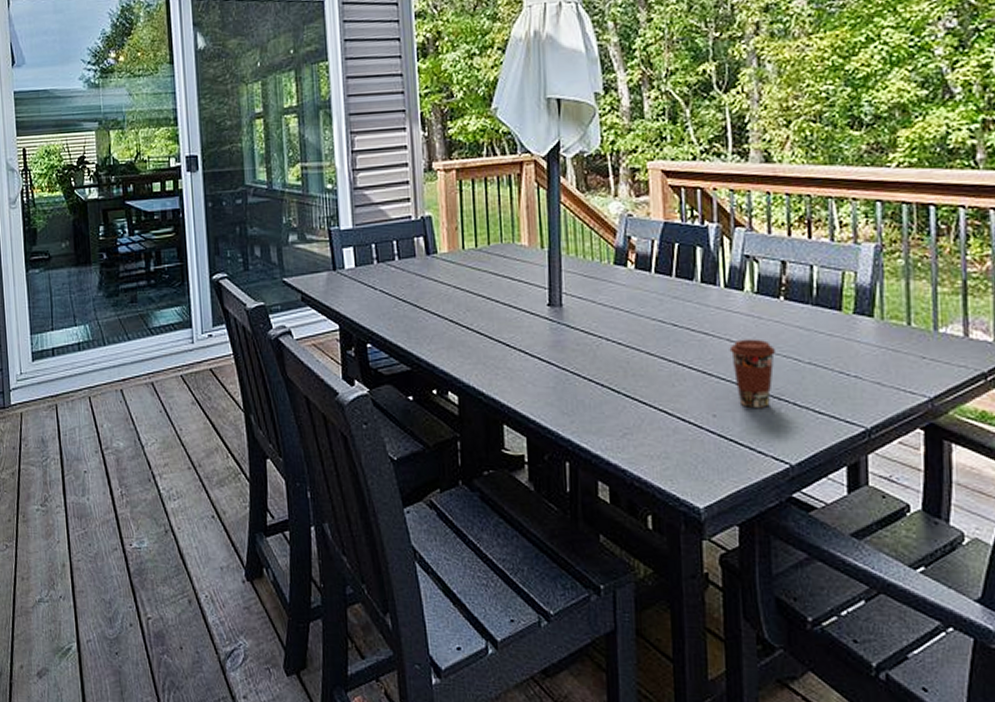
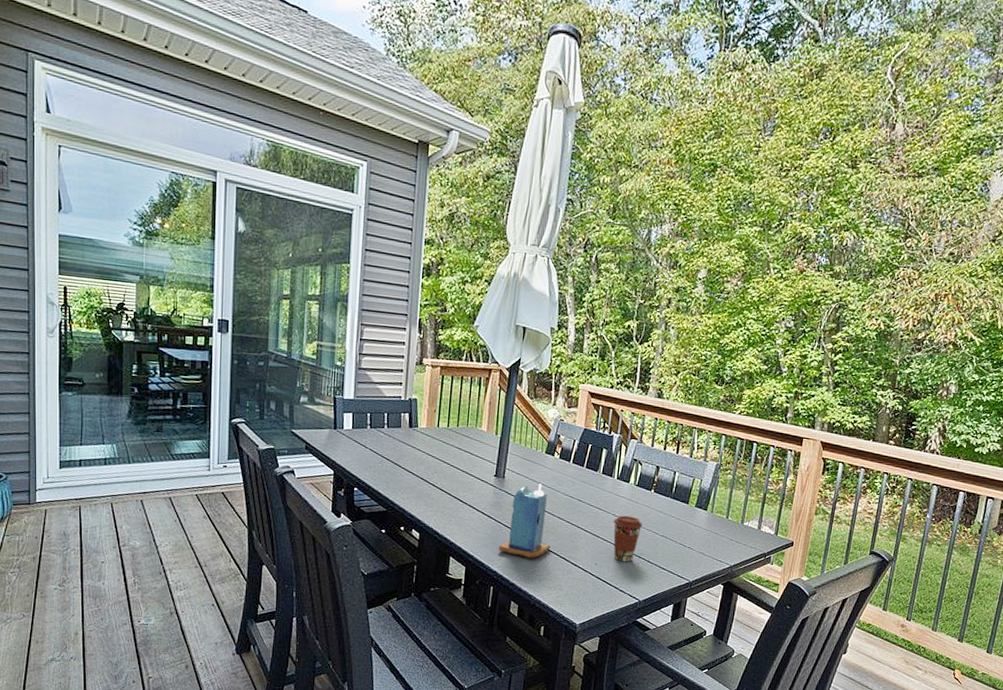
candle: none [569,308,644,416] -> present [499,483,551,558]

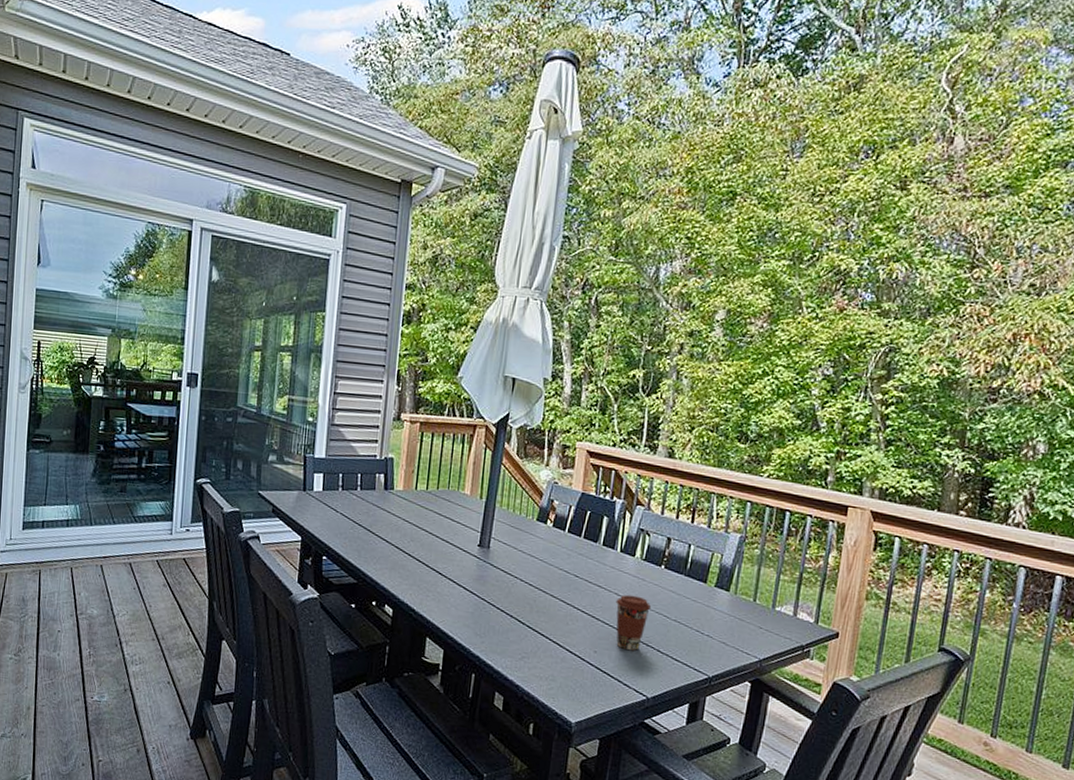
candle: present [499,483,551,558] -> none [482,555,543,642]

